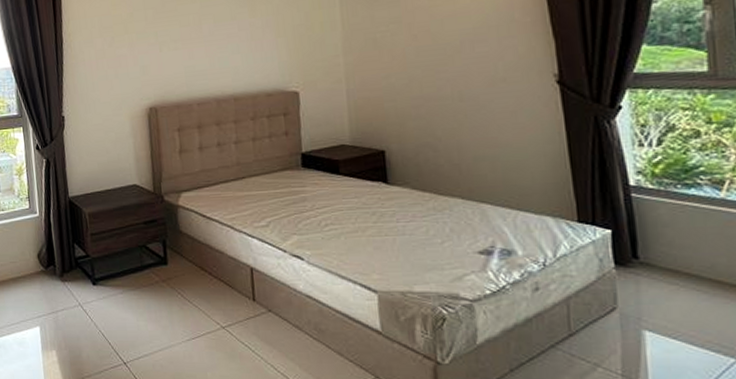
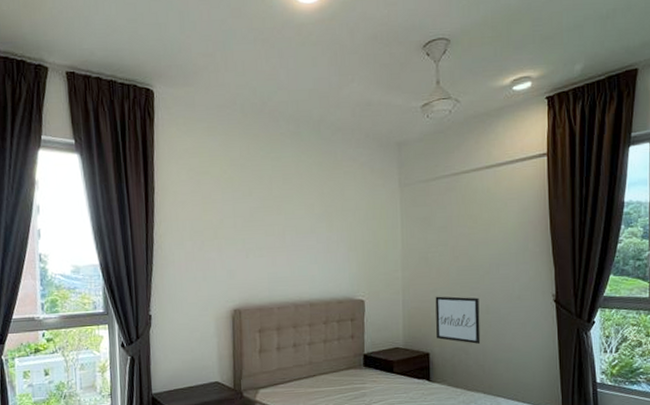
wall art: none [389,82,454,139] -> present [435,296,481,344]

